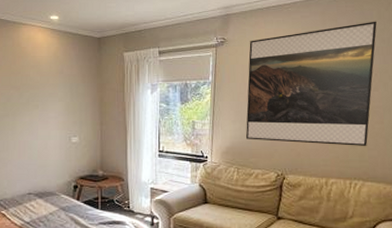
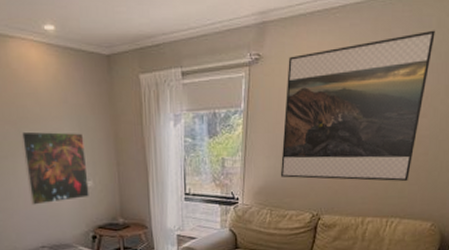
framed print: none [22,95,75,156] -> present [21,131,89,205]

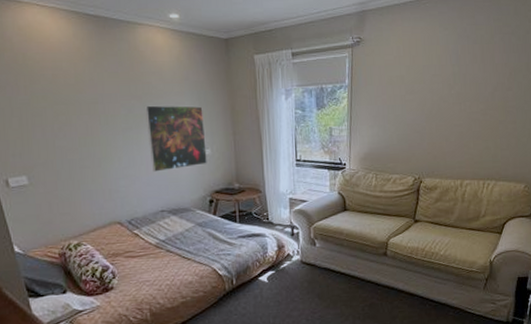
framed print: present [281,30,435,182] -> none [383,17,513,148]

